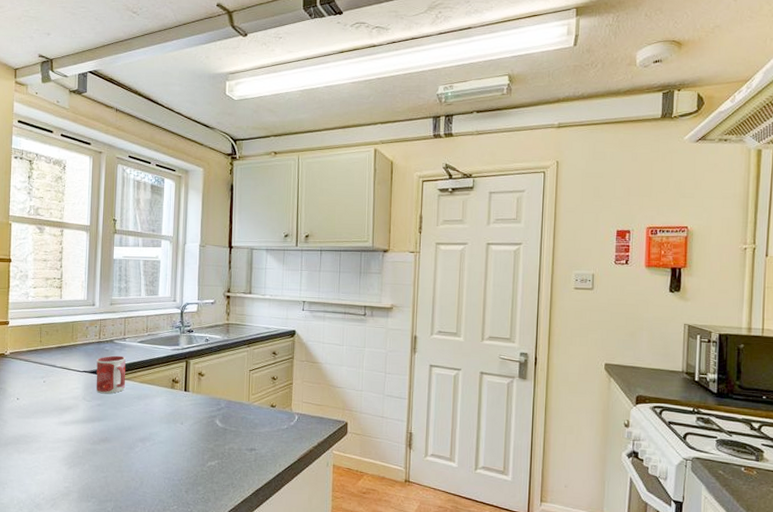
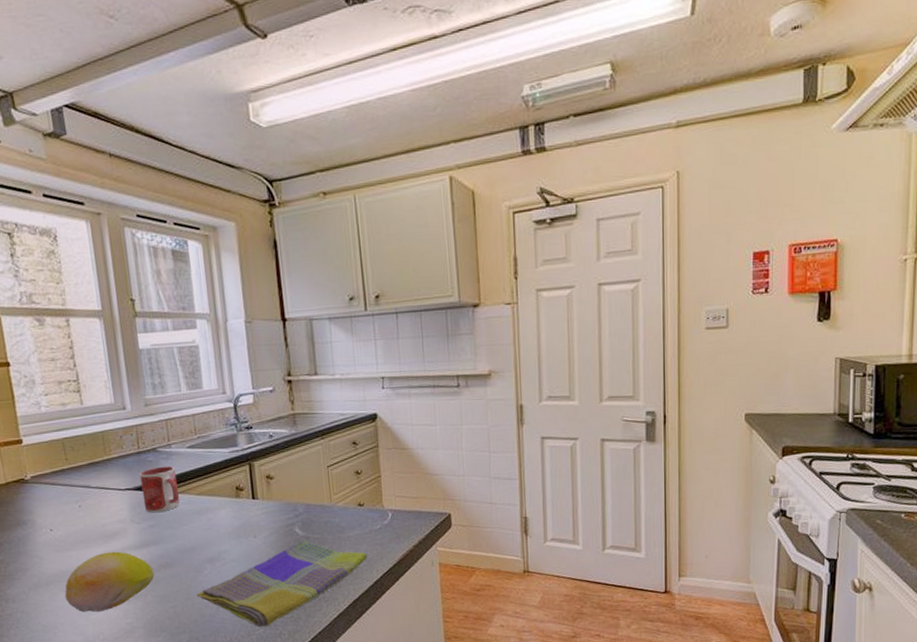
fruit: none [18,422,95,474] -> present [64,551,155,612]
dish towel: none [126,431,273,505] -> present [196,540,368,628]

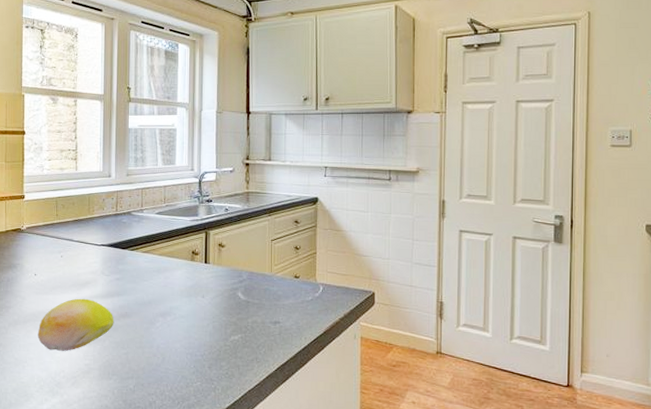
mug: present [139,466,181,513] -> none [114,228,145,268]
dish towel: present [196,540,368,628] -> none [147,304,298,381]

